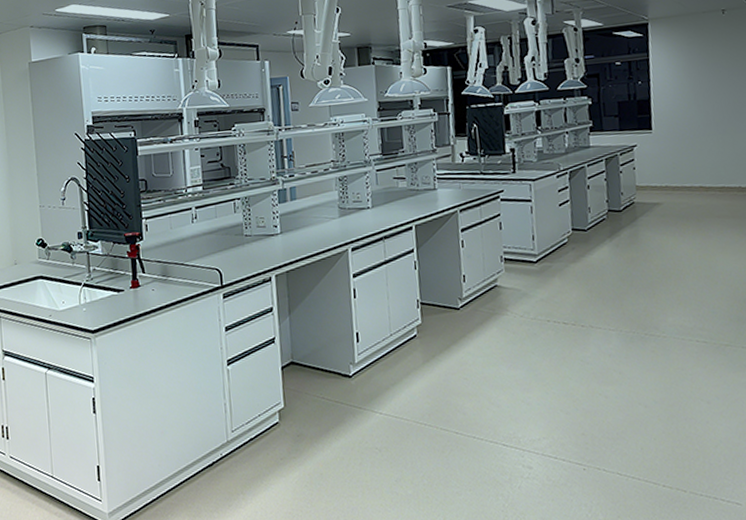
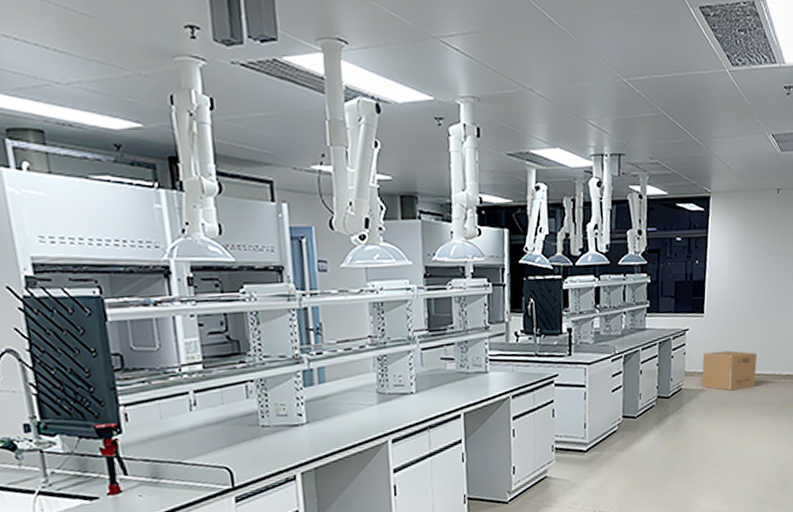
cardboard box: none [654,164,719,204] -> present [701,350,757,391]

